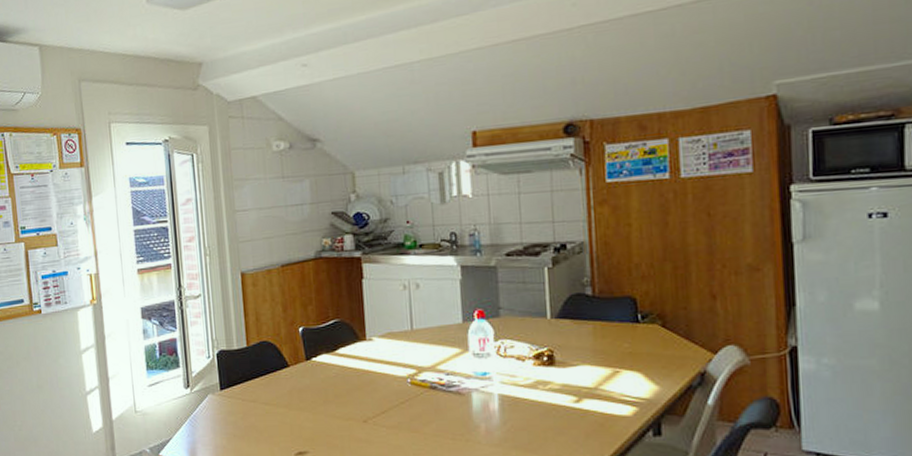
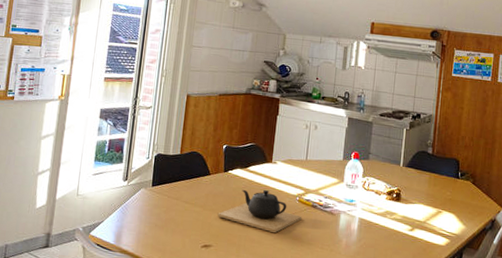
teapot: none [308,374,420,428] -> present [217,189,302,234]

